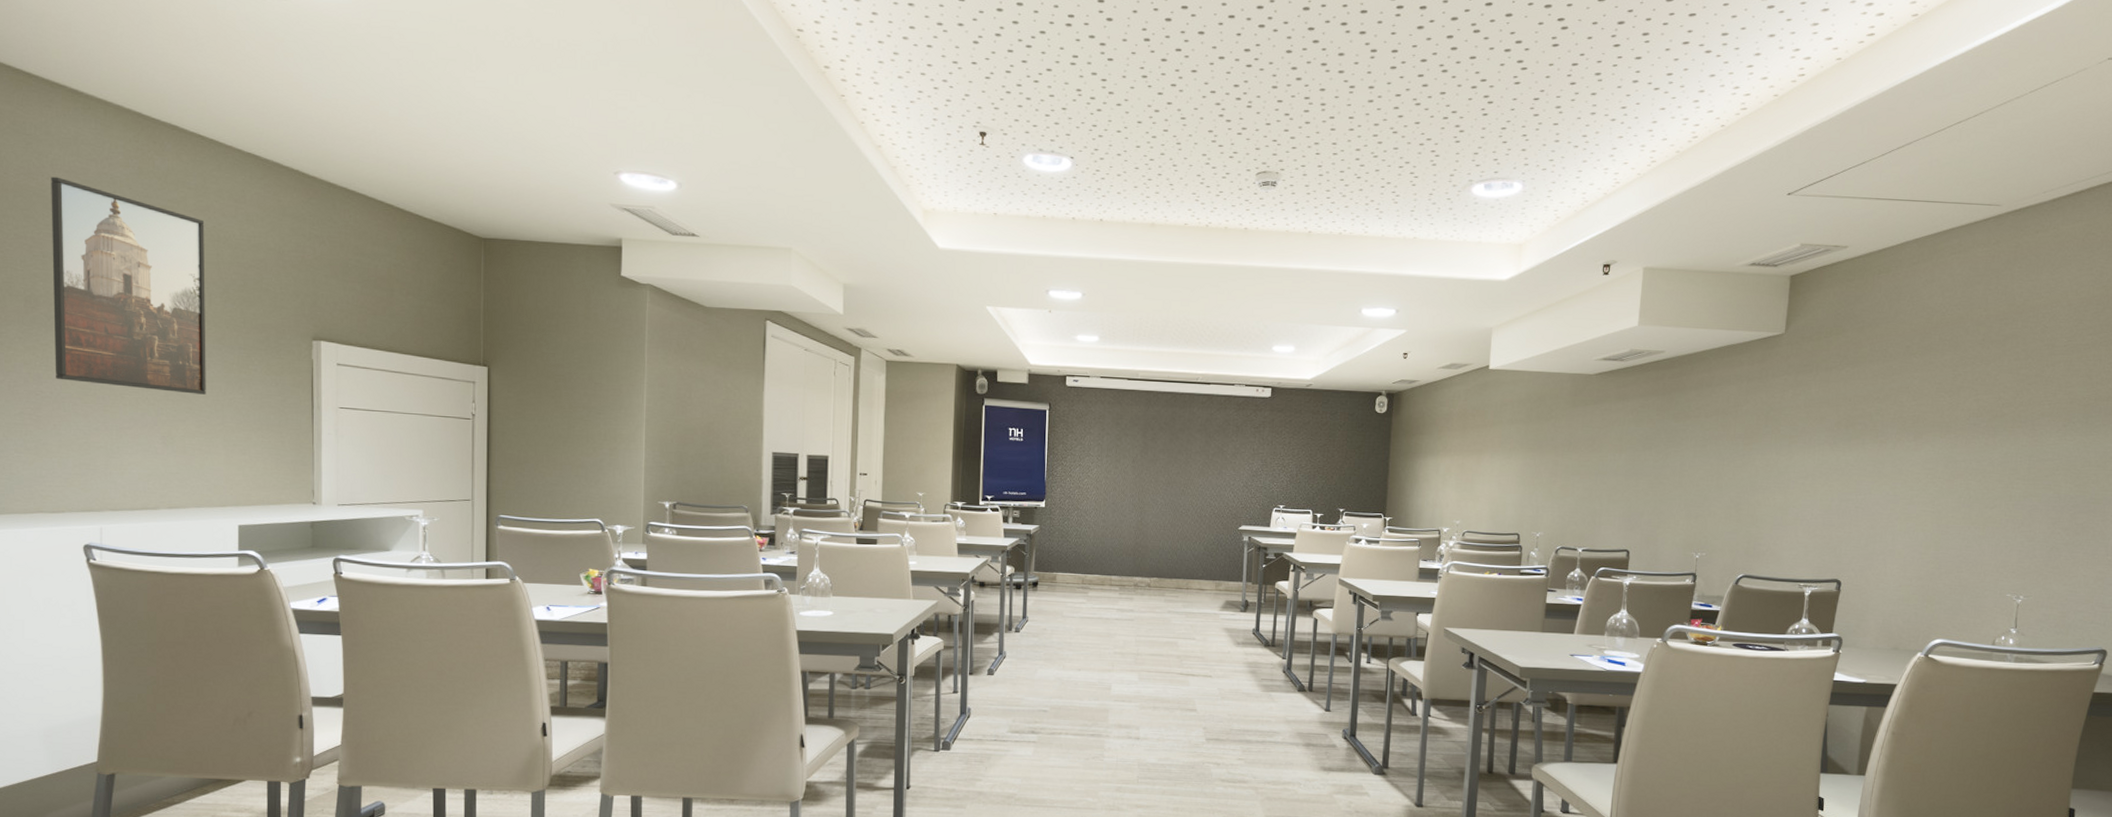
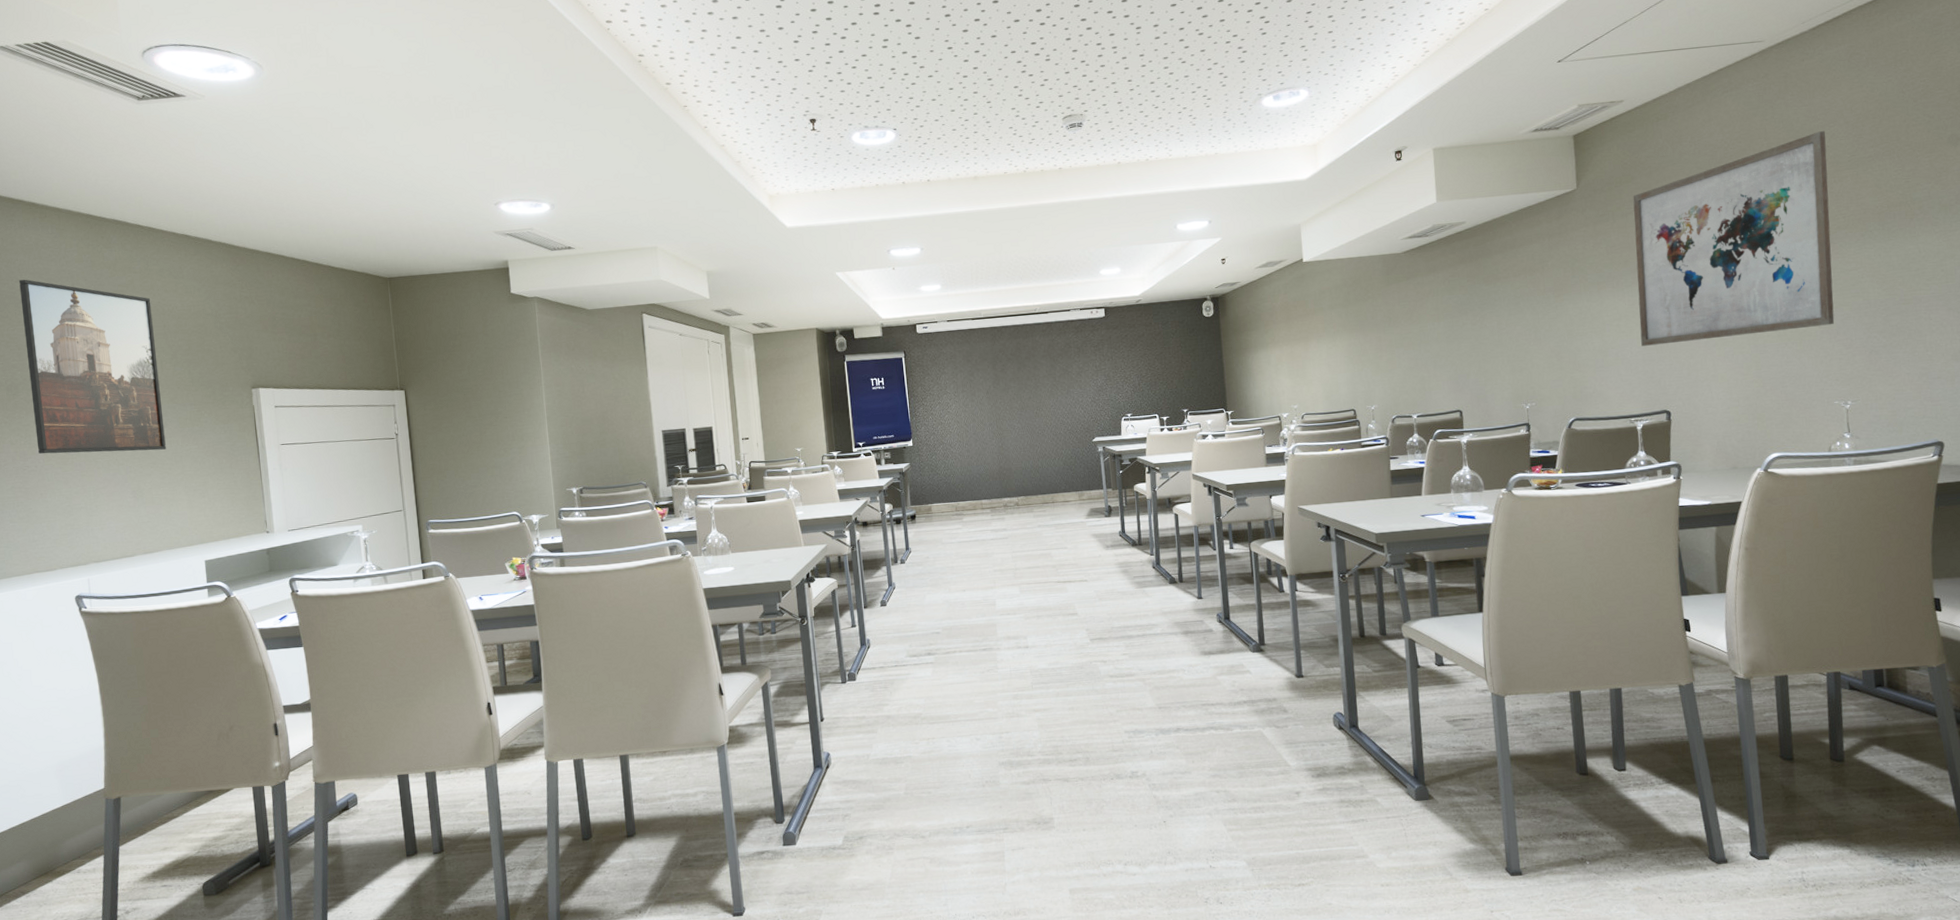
wall art: none [1823,310,2047,515] -> present [1633,131,1835,346]

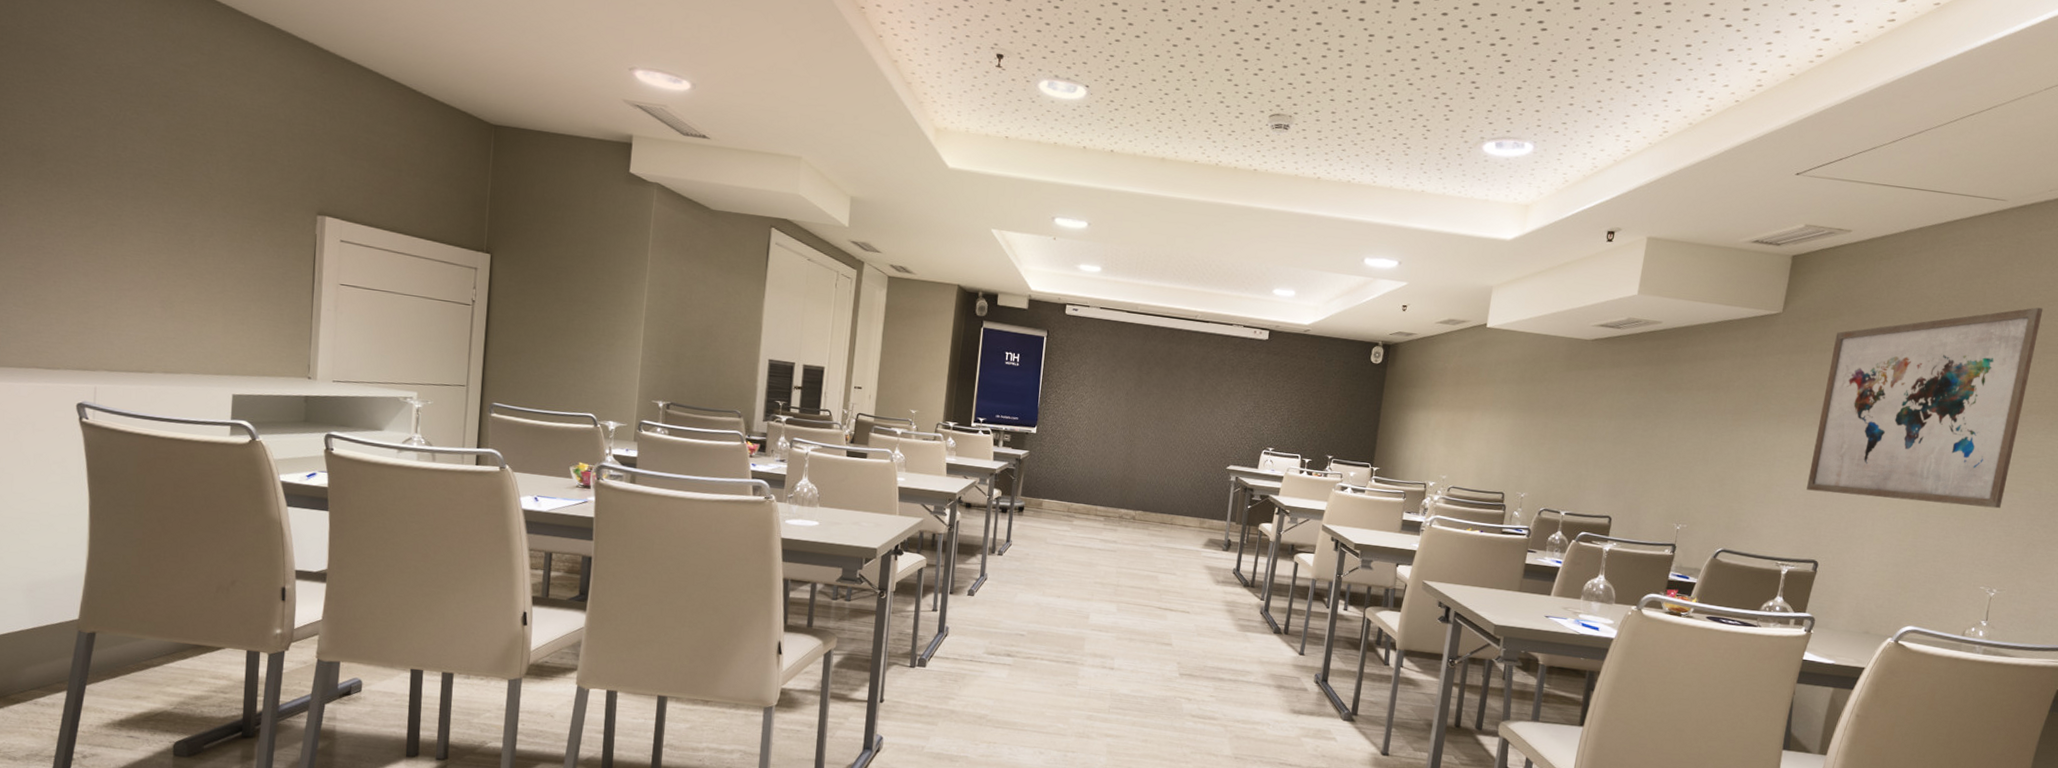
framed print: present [19,279,166,454] -> none [58,32,216,262]

